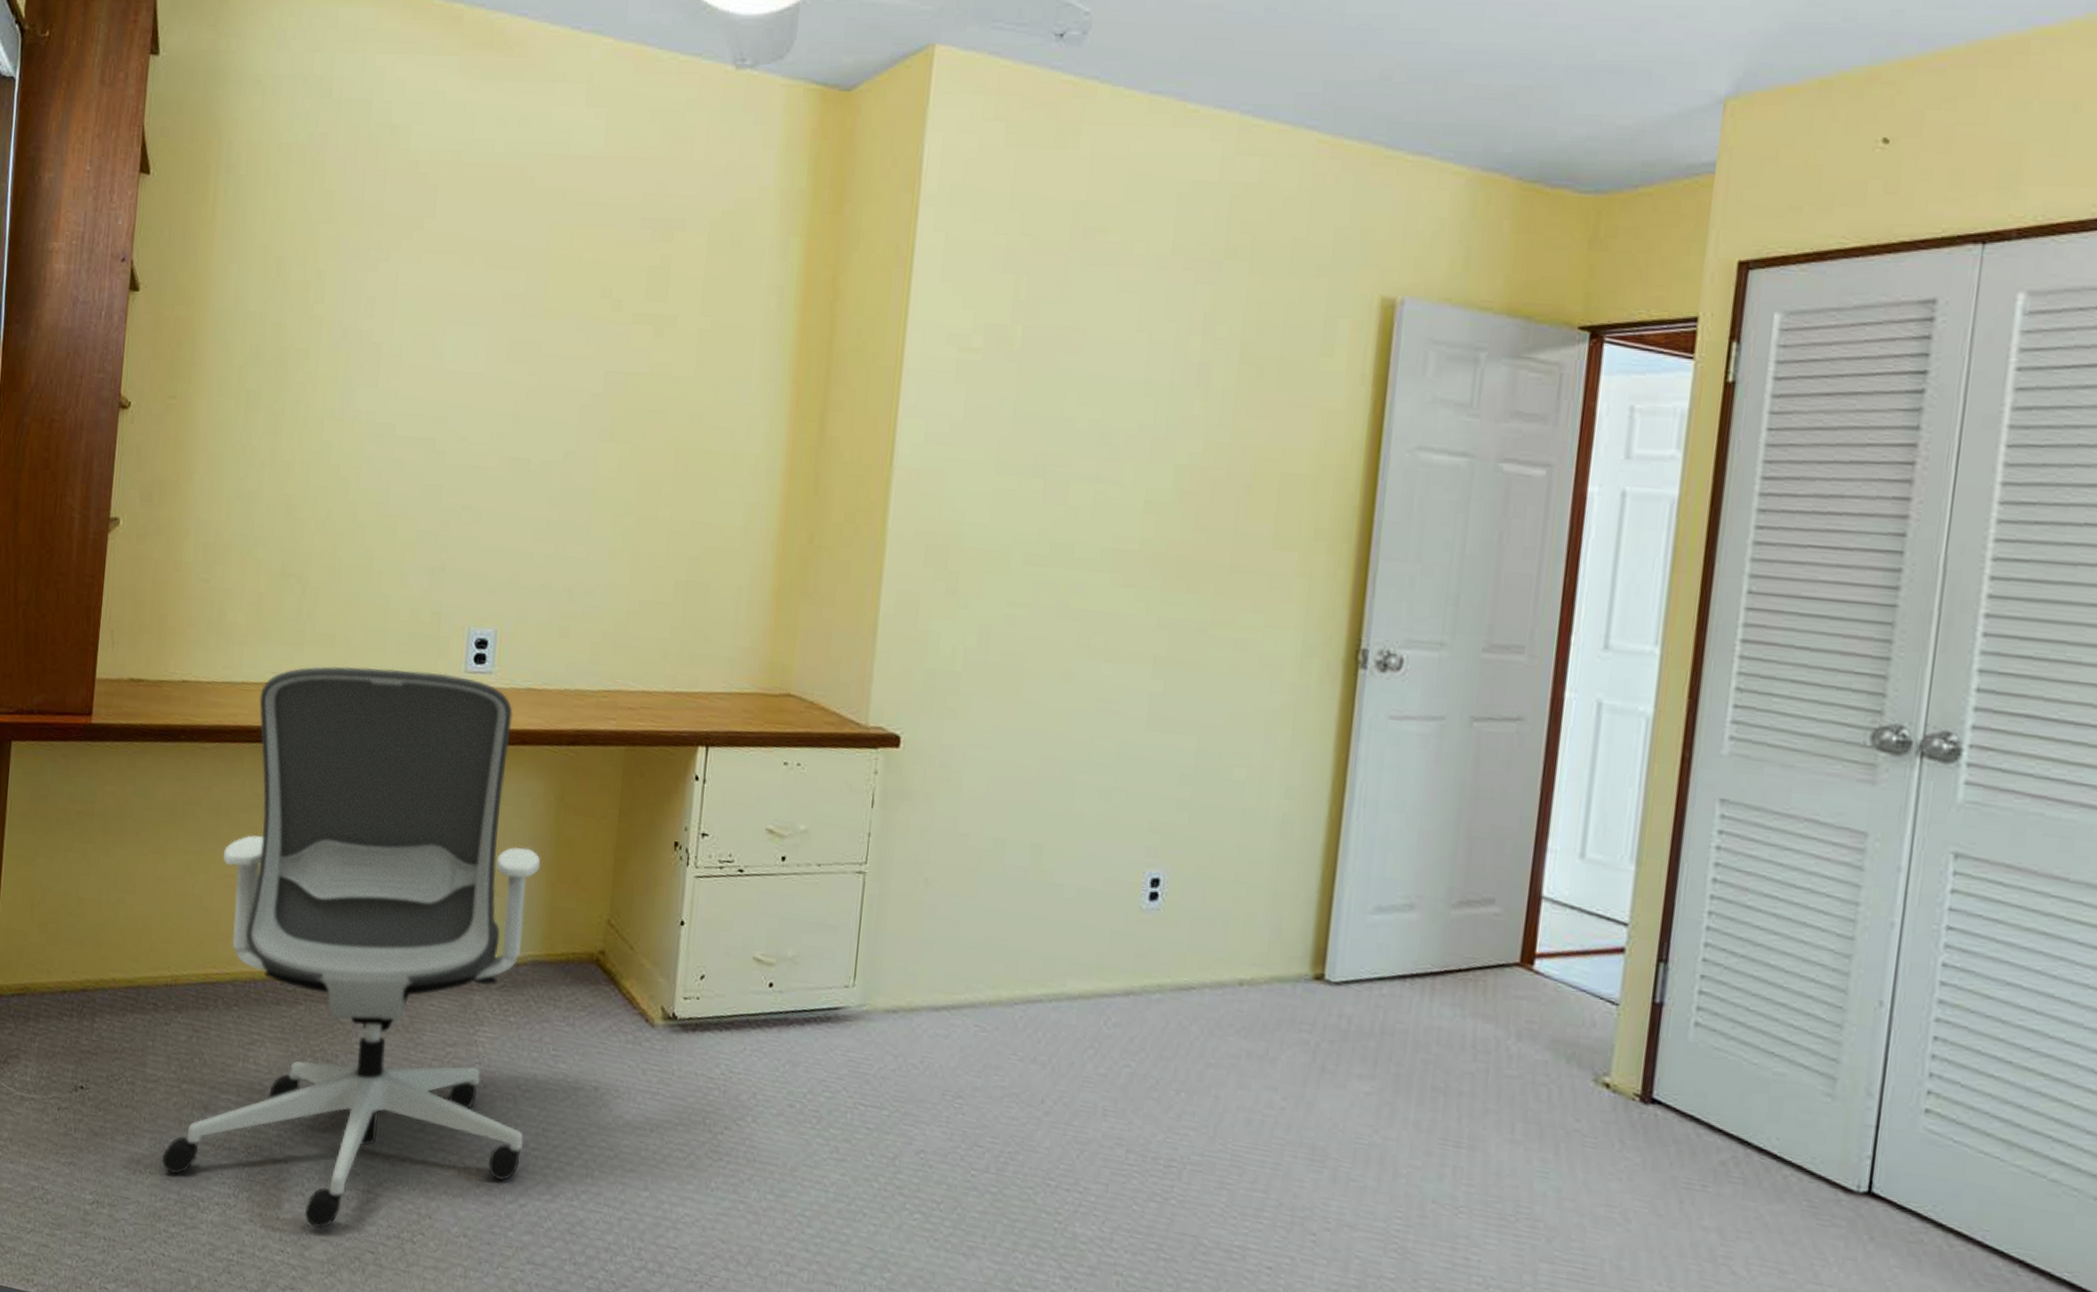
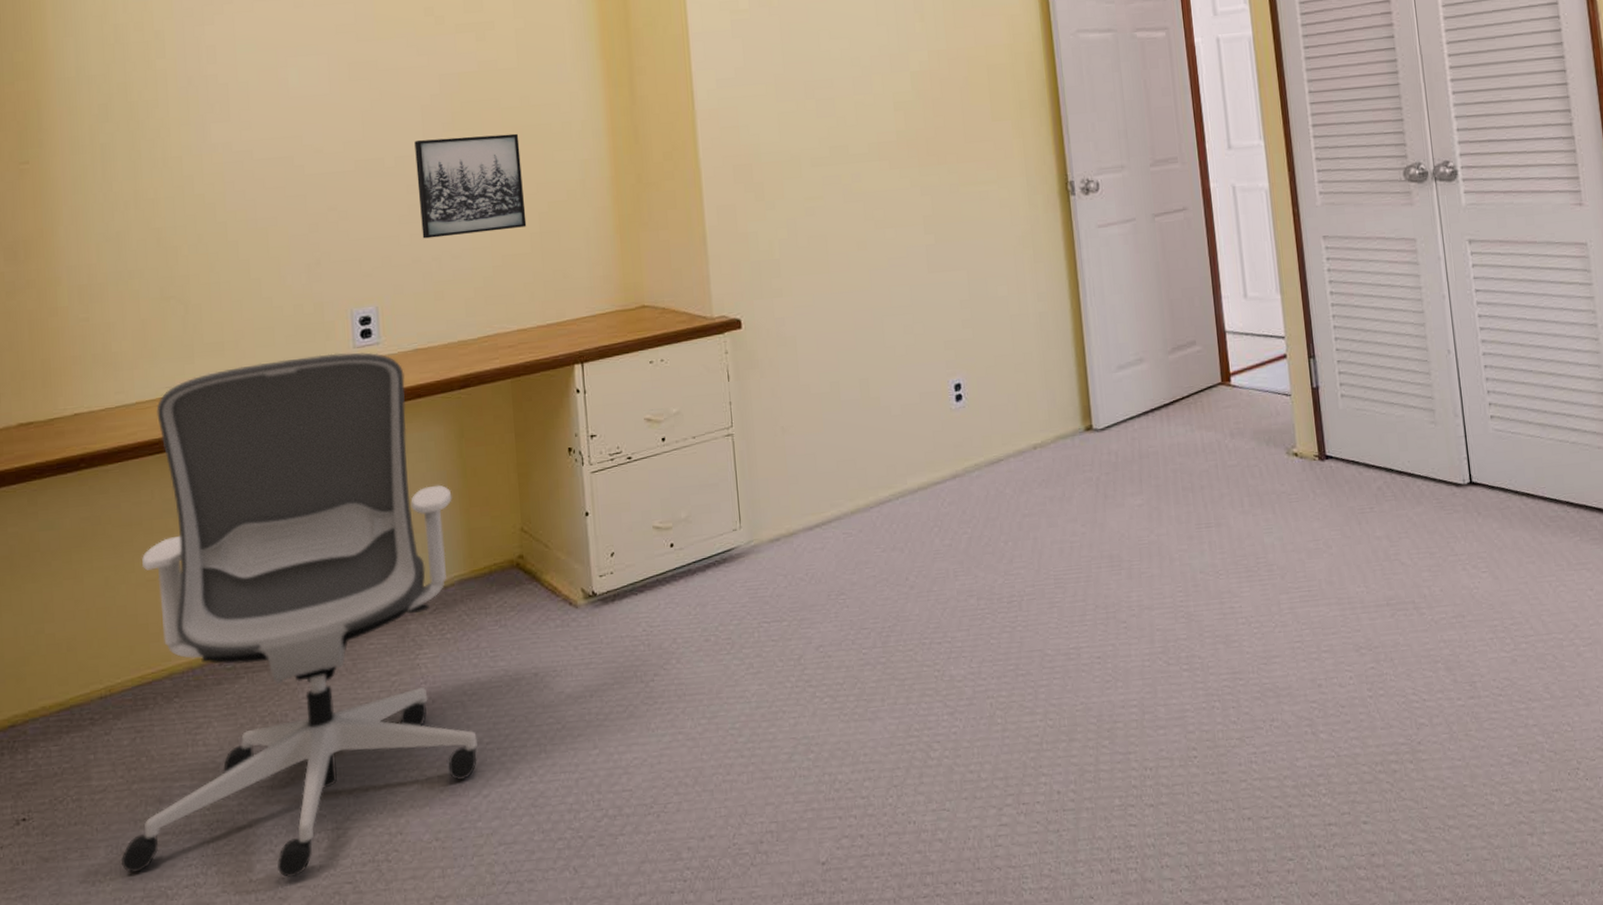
wall art: none [557,446,682,571] -> present [414,133,527,239]

